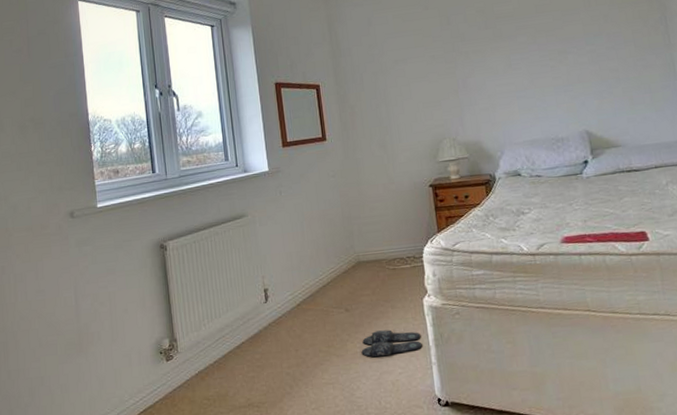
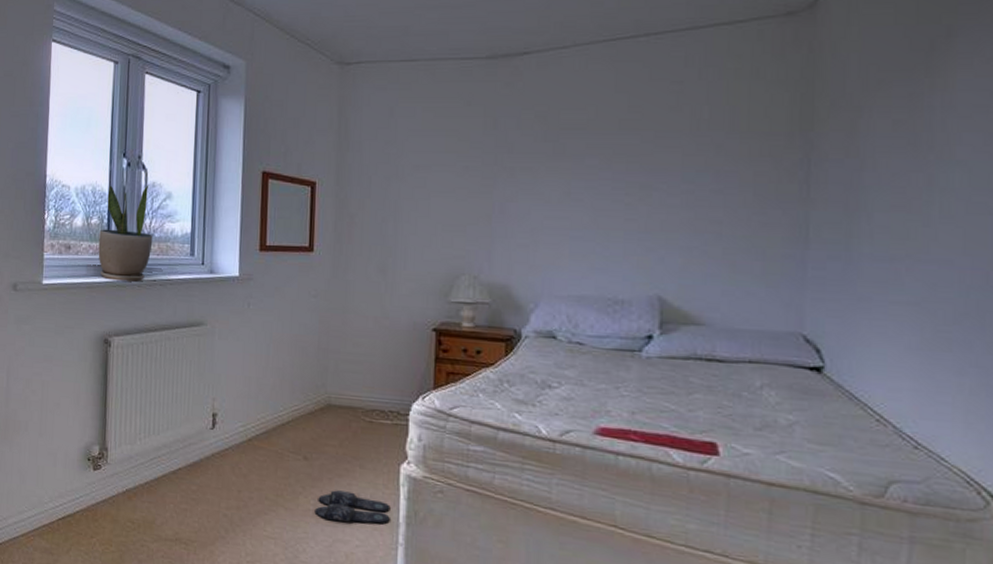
potted plant: none [143,108,192,194] -> present [98,185,153,282]

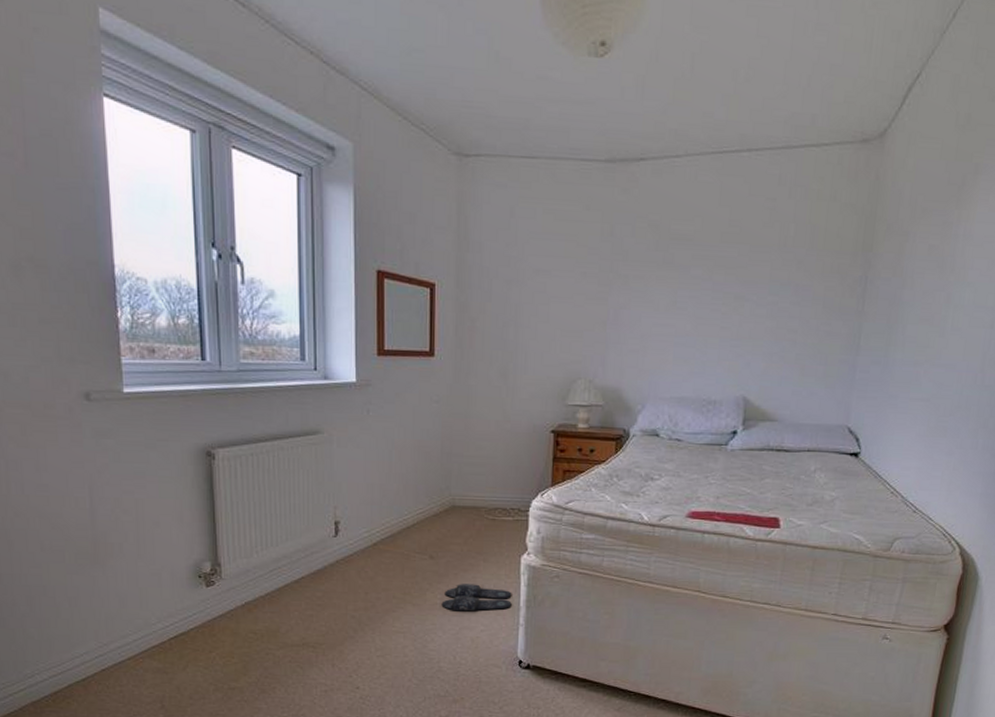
potted plant: present [98,185,153,282] -> none [189,279,256,389]

